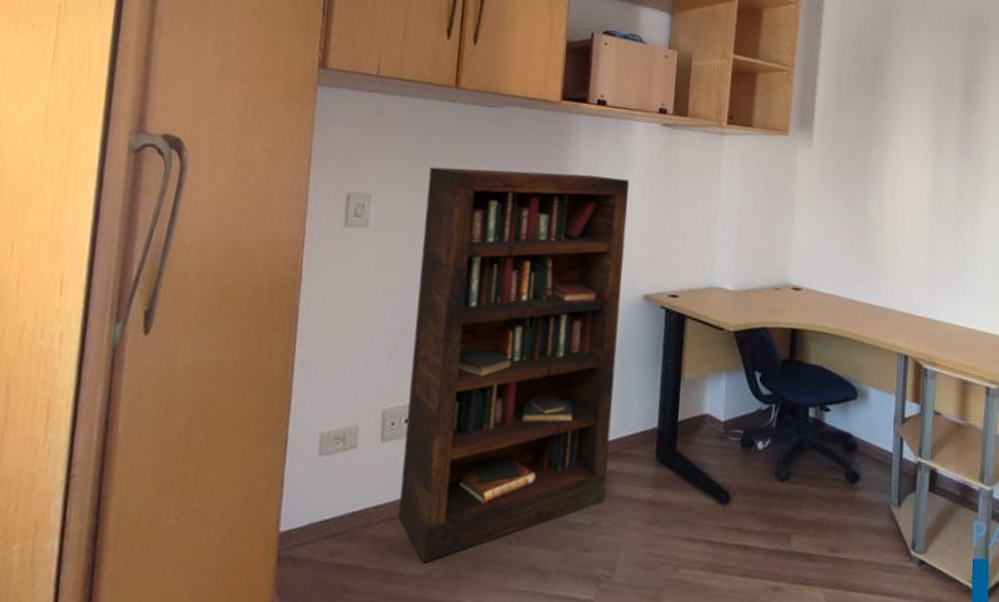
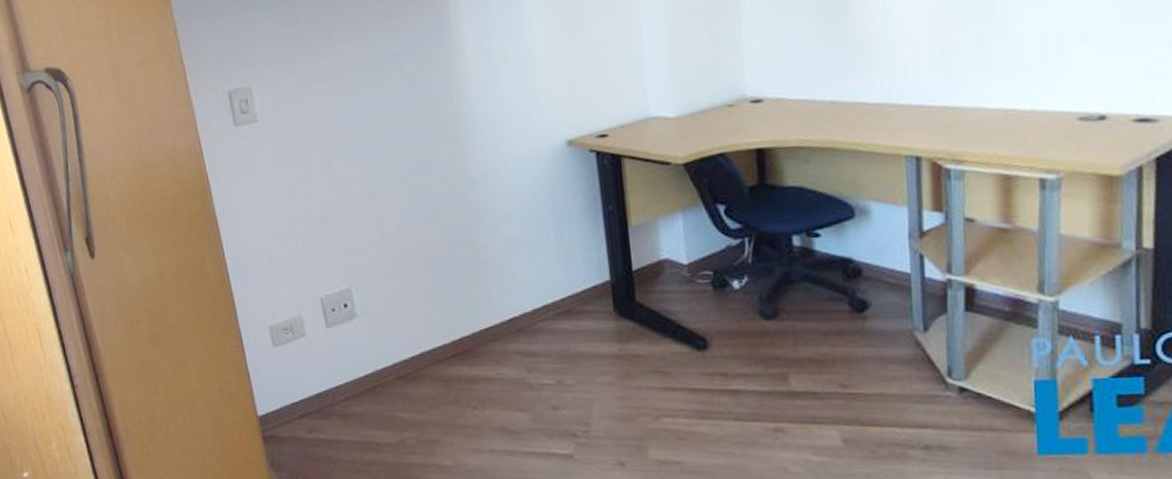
bookcase: present [397,166,630,563] -> none [302,12,566,432]

